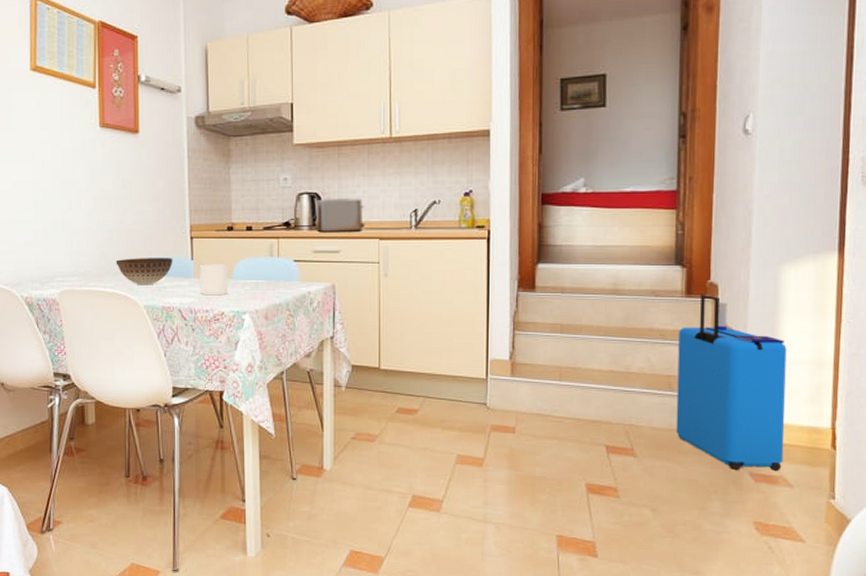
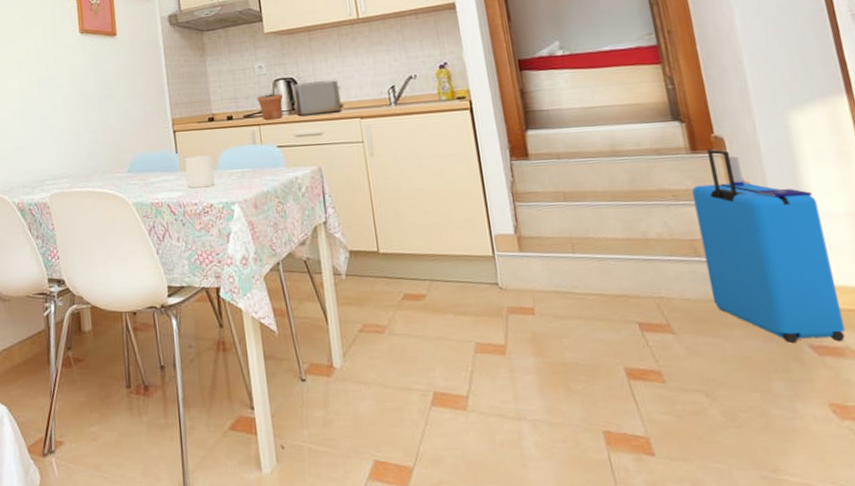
bowl: present [116,258,173,285] -> none [102,153,158,183]
planter: none [279,207,305,234] -> present [257,93,283,121]

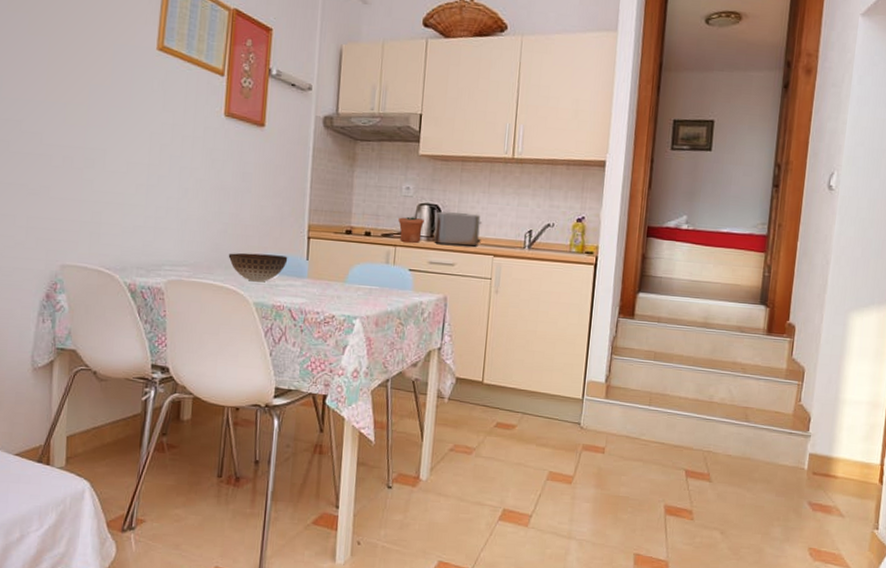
bowl: none [102,153,158,183] -> present [228,252,288,282]
mug: present [183,154,215,189] -> none [312,264,344,299]
suitcase: present [692,148,846,344] -> none [748,333,849,502]

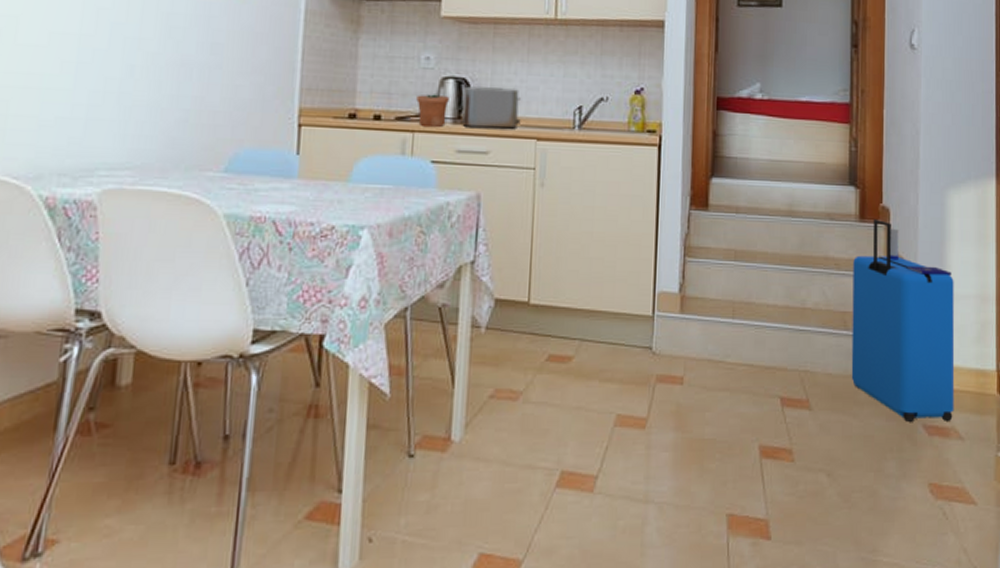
bowl: present [228,252,288,282] -> none [189,148,272,187]
suitcase: none [748,333,849,502] -> present [851,218,955,423]

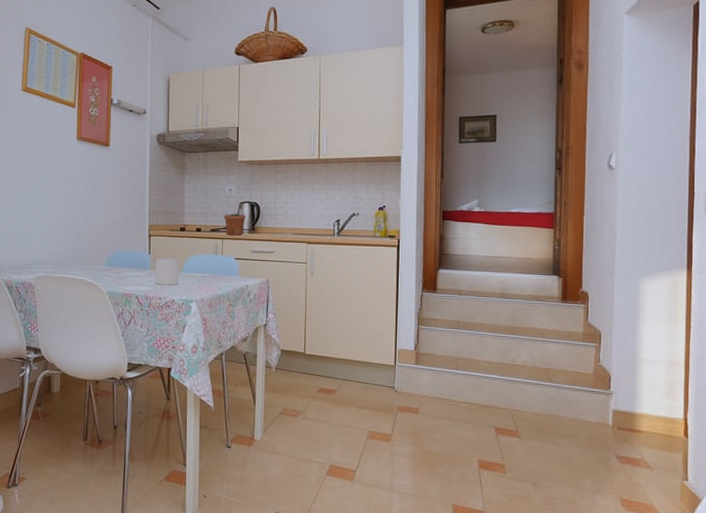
mug: none [304,159,347,204] -> present [154,257,180,286]
toaster: present [460,86,521,129] -> none [254,207,296,237]
suitcase: present [851,218,955,423] -> none [553,300,646,455]

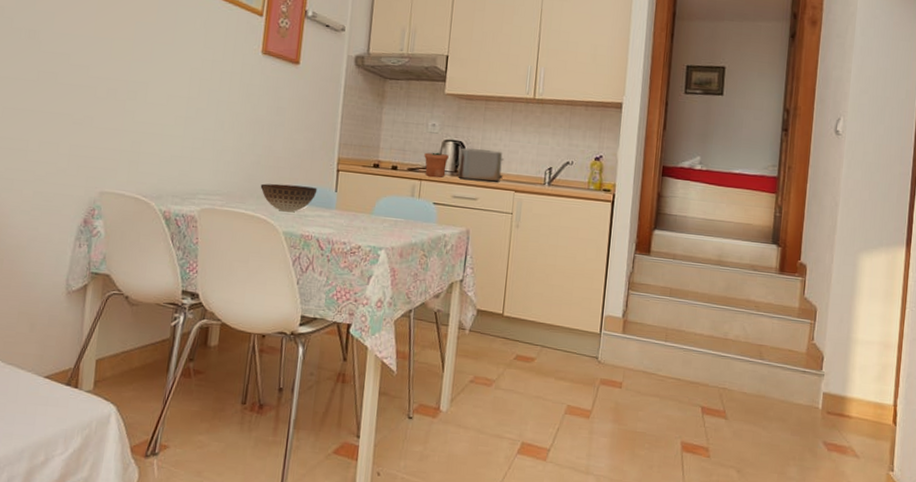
bowl: none [84,250,133,275] -> present [260,183,318,212]
mug: present [154,257,180,286] -> none [339,196,371,230]
toaster: none [254,207,296,237] -> present [457,147,504,182]

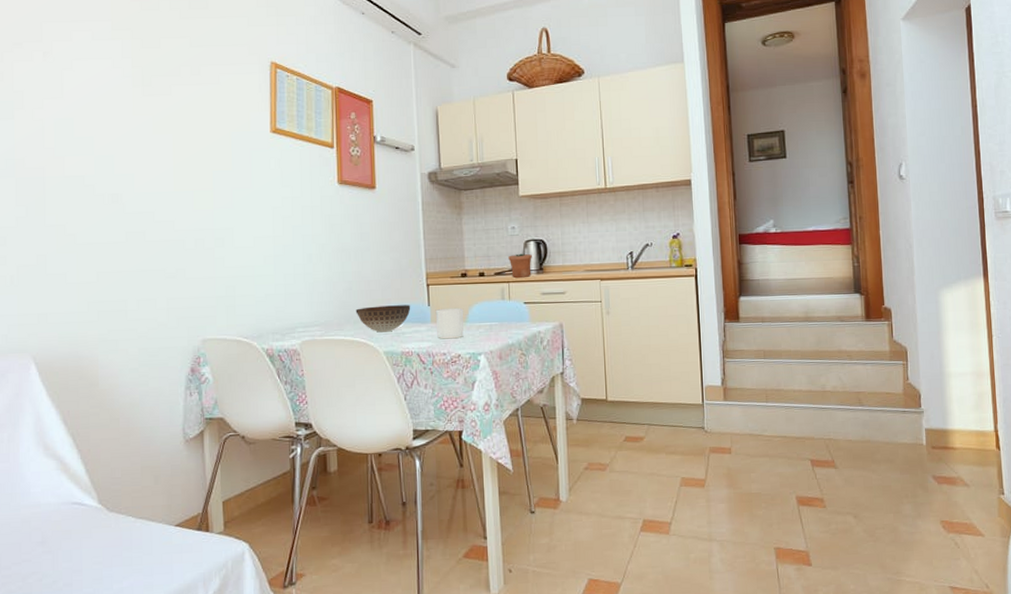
mug: none [339,196,371,230] -> present [435,307,464,339]
toaster: present [457,147,504,182] -> none [541,243,587,276]

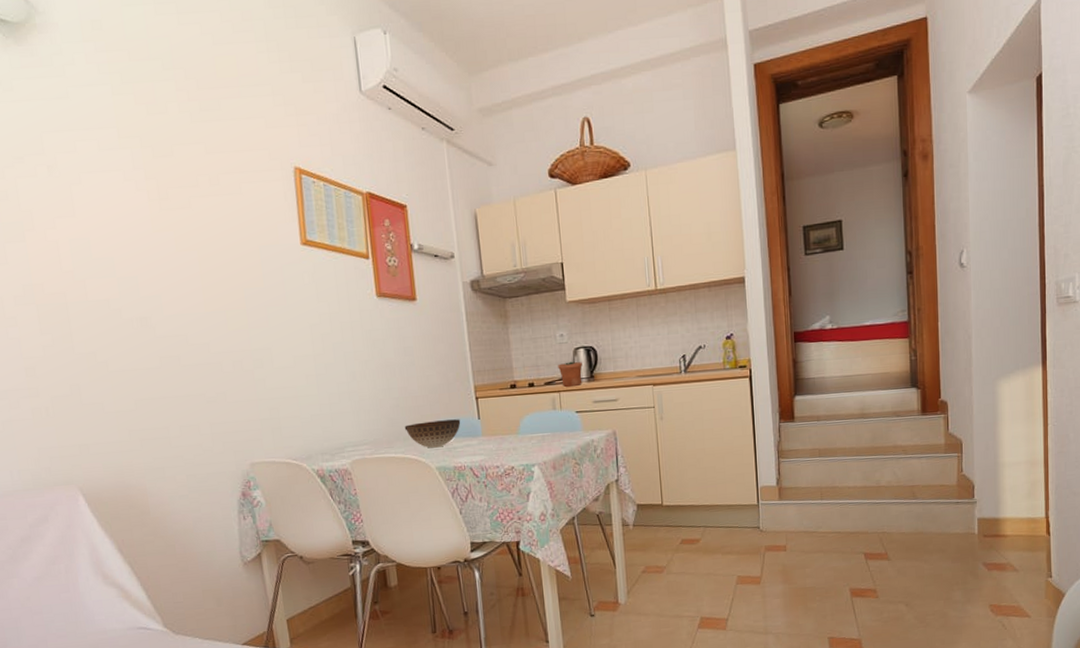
mug: present [435,307,464,339] -> none [486,419,516,452]

